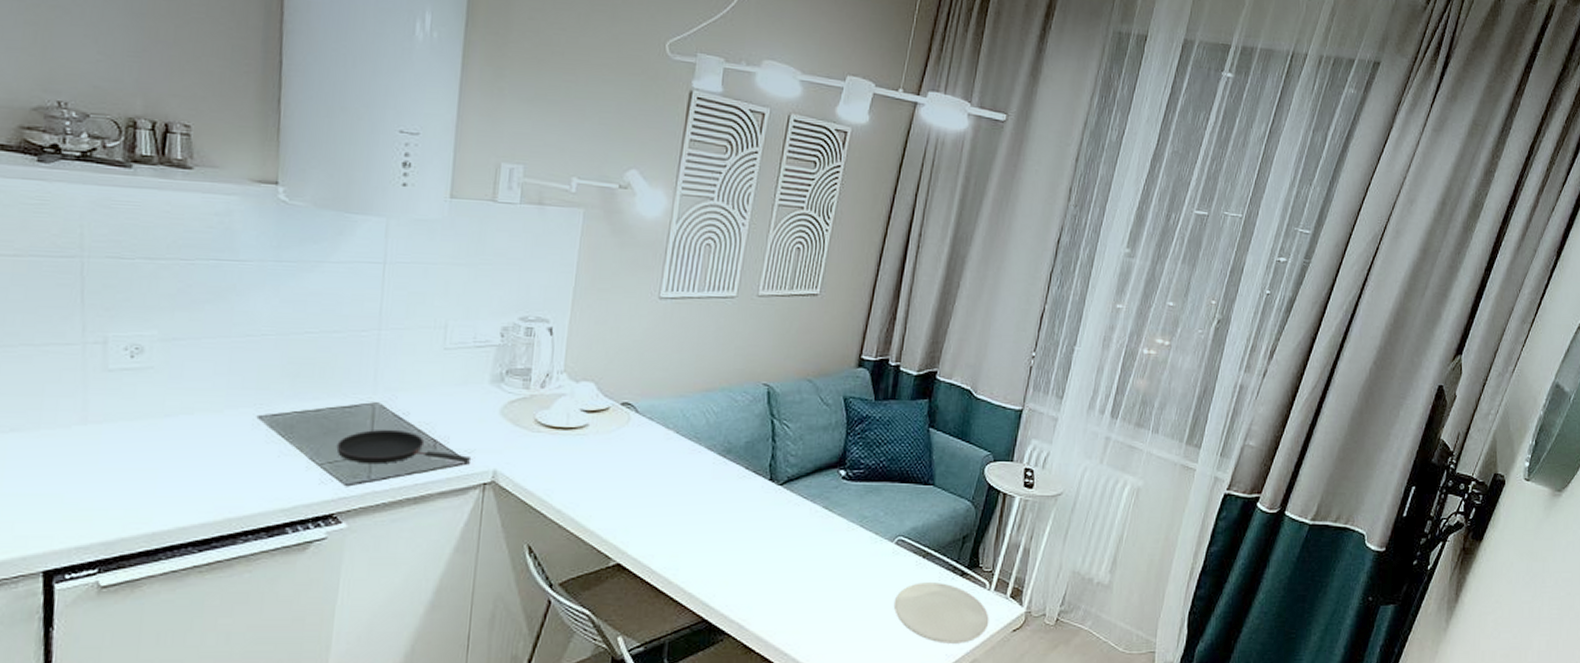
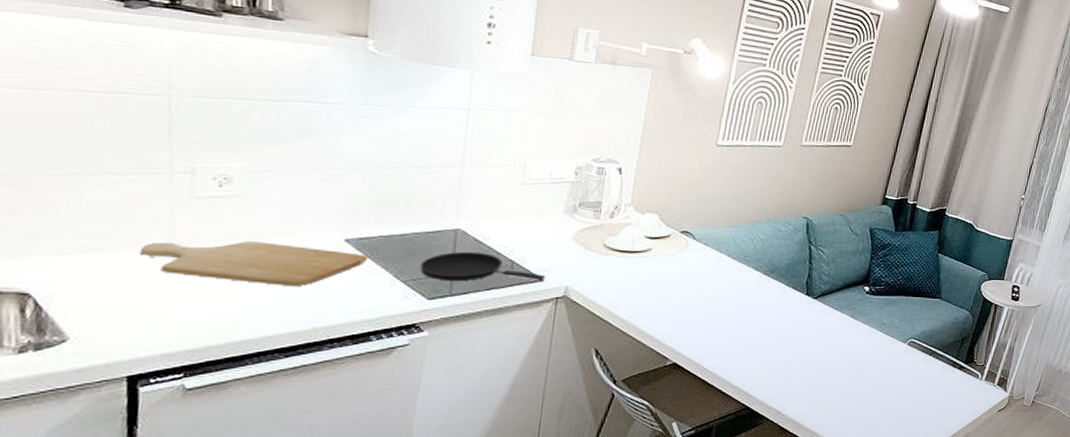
chopping board: none [55,418,282,470] -> present [141,240,368,286]
plate: present [893,583,989,644] -> none [904,375,980,422]

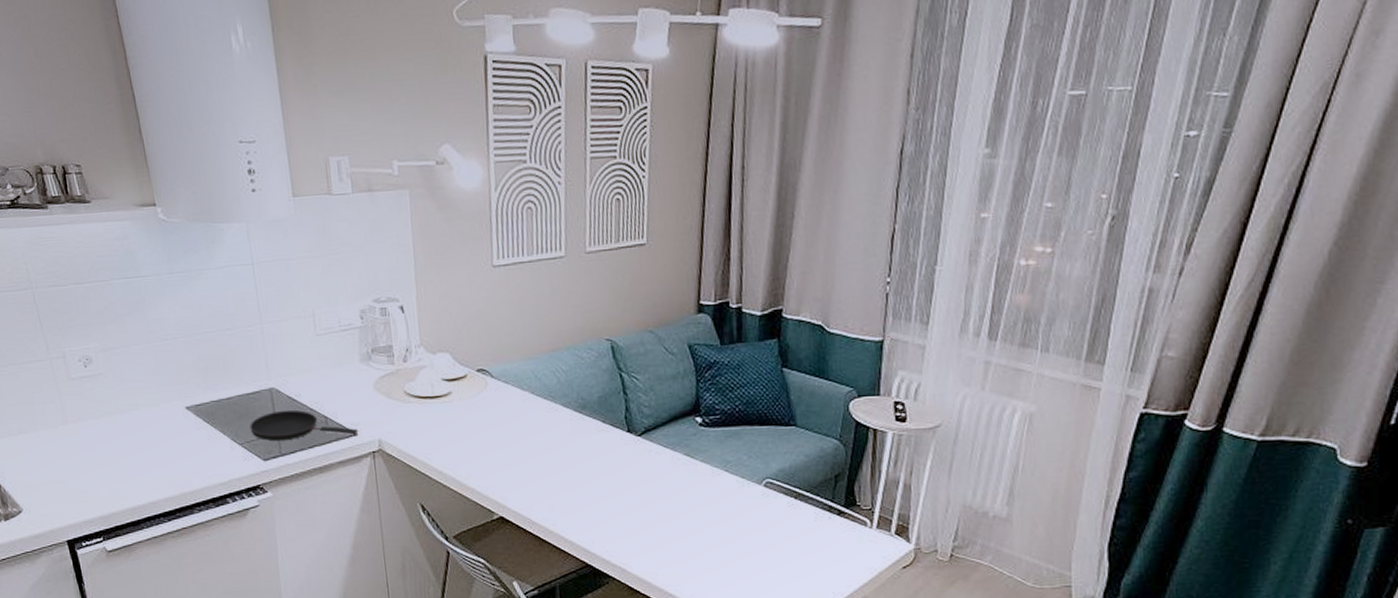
chopping board: present [141,240,368,286] -> none [48,414,207,455]

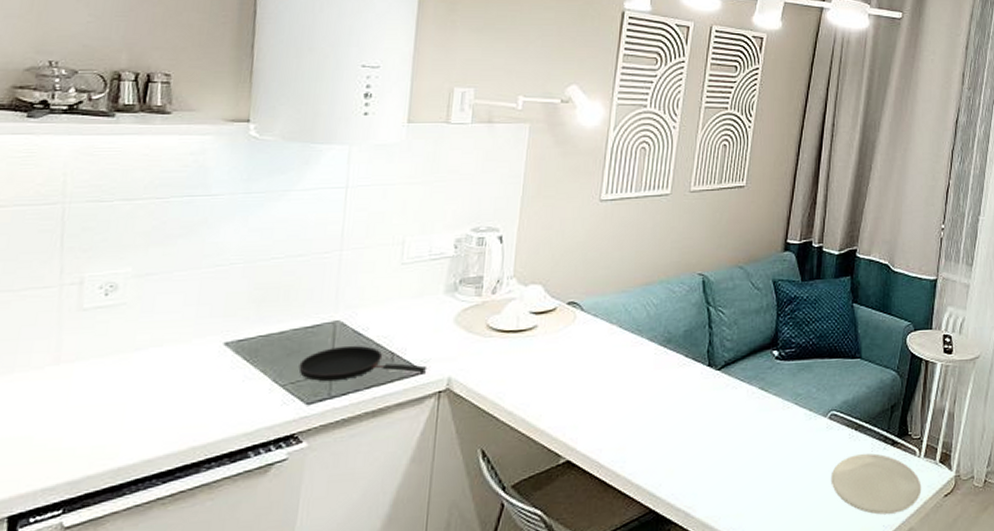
plate: none [771,522,875,582] -> present [830,453,922,515]

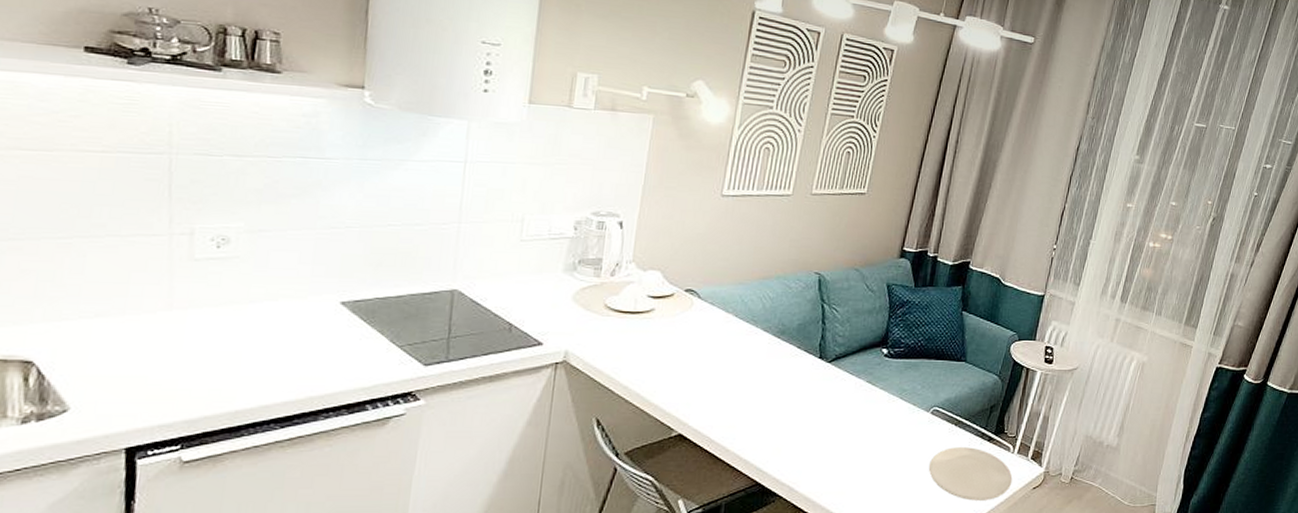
frying pan: present [299,345,427,382] -> none [416,313,545,346]

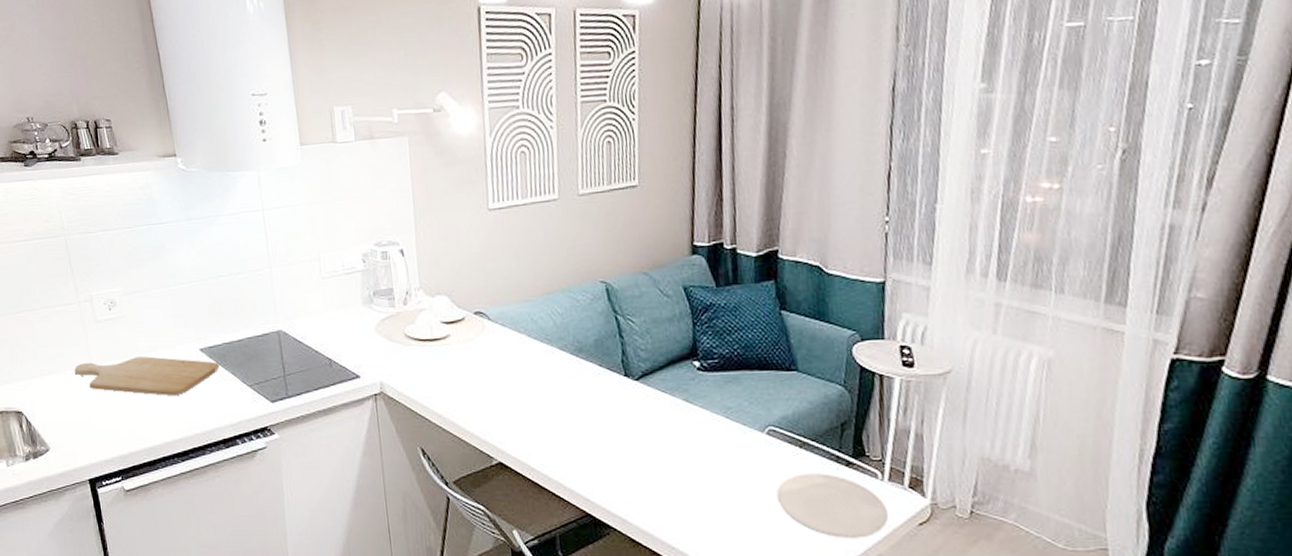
chopping board: none [140,304,364,352] -> present [75,356,219,395]

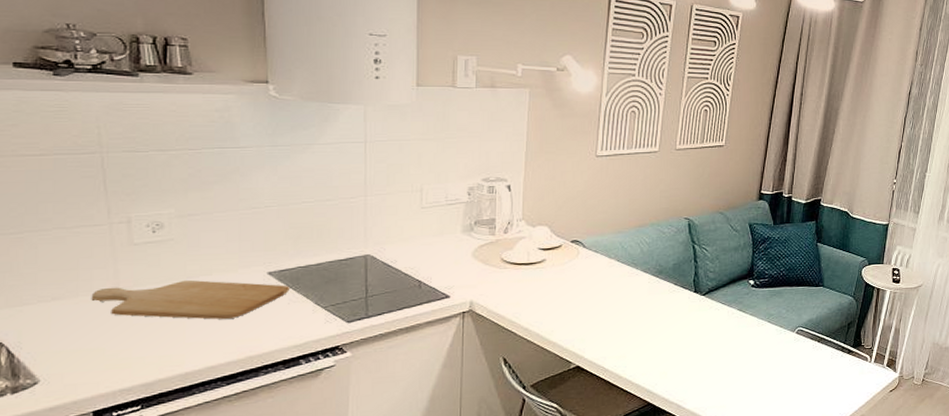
plate: present [776,474,889,538] -> none [797,360,871,406]

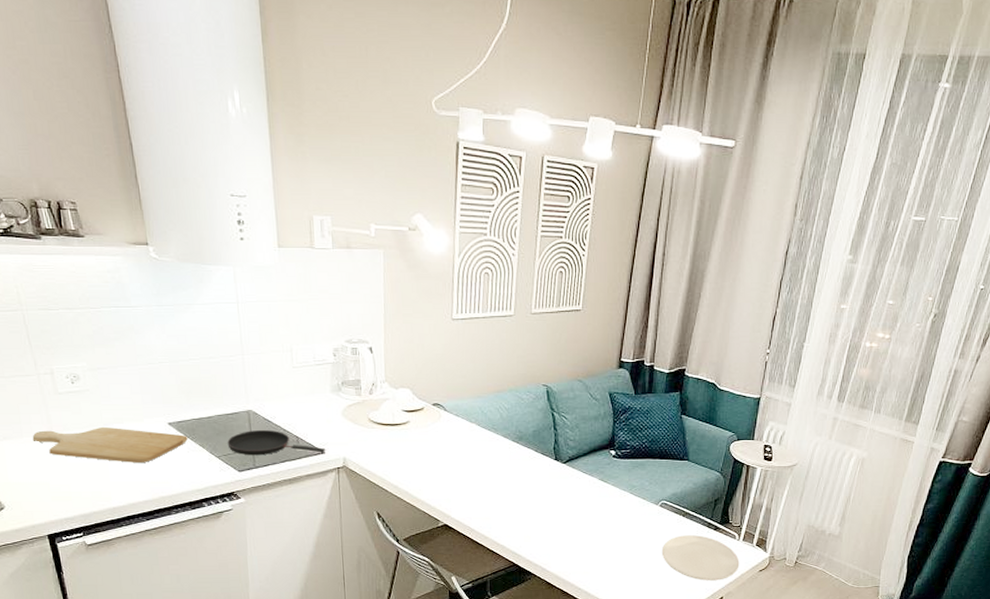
frying pan: none [337,275,451,304] -> present [227,429,326,456]
plate: none [797,360,871,406] -> present [661,535,740,581]

